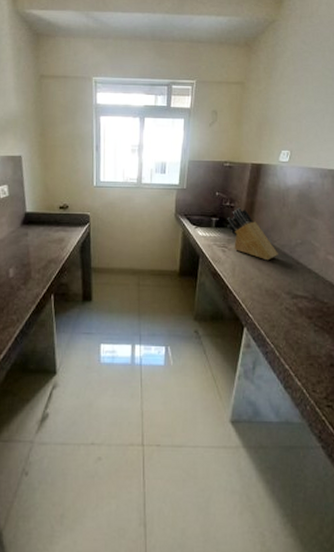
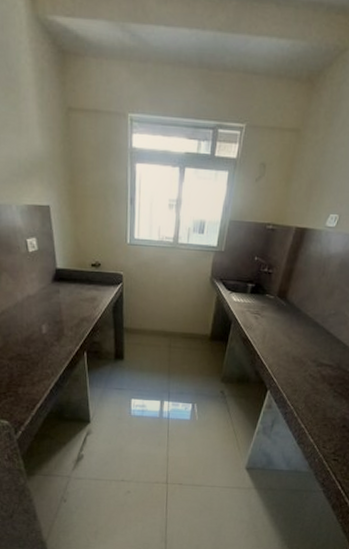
knife block: present [227,207,278,261] -> none [262,274,310,329]

